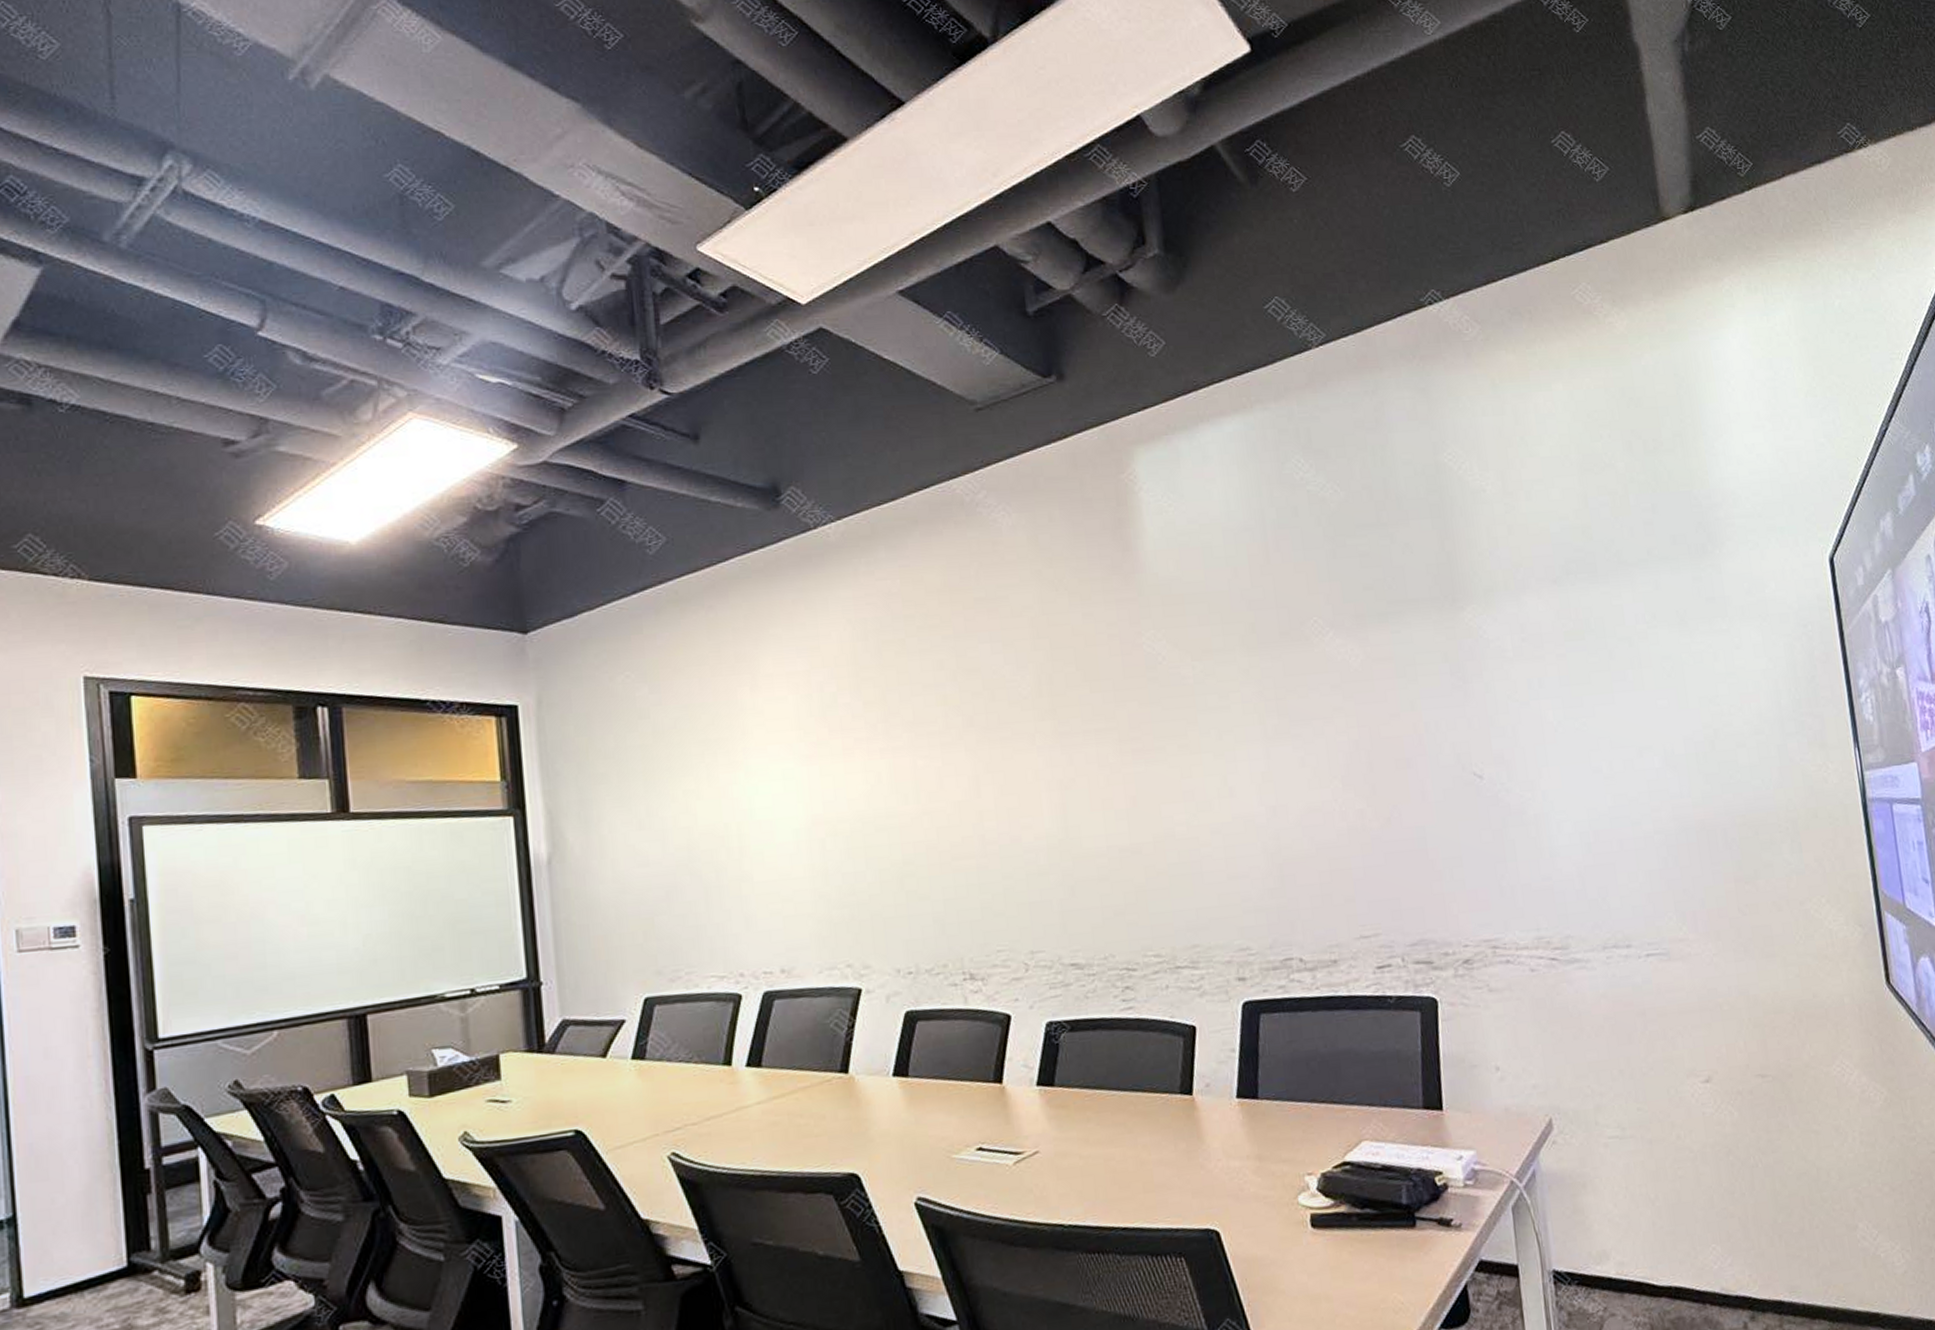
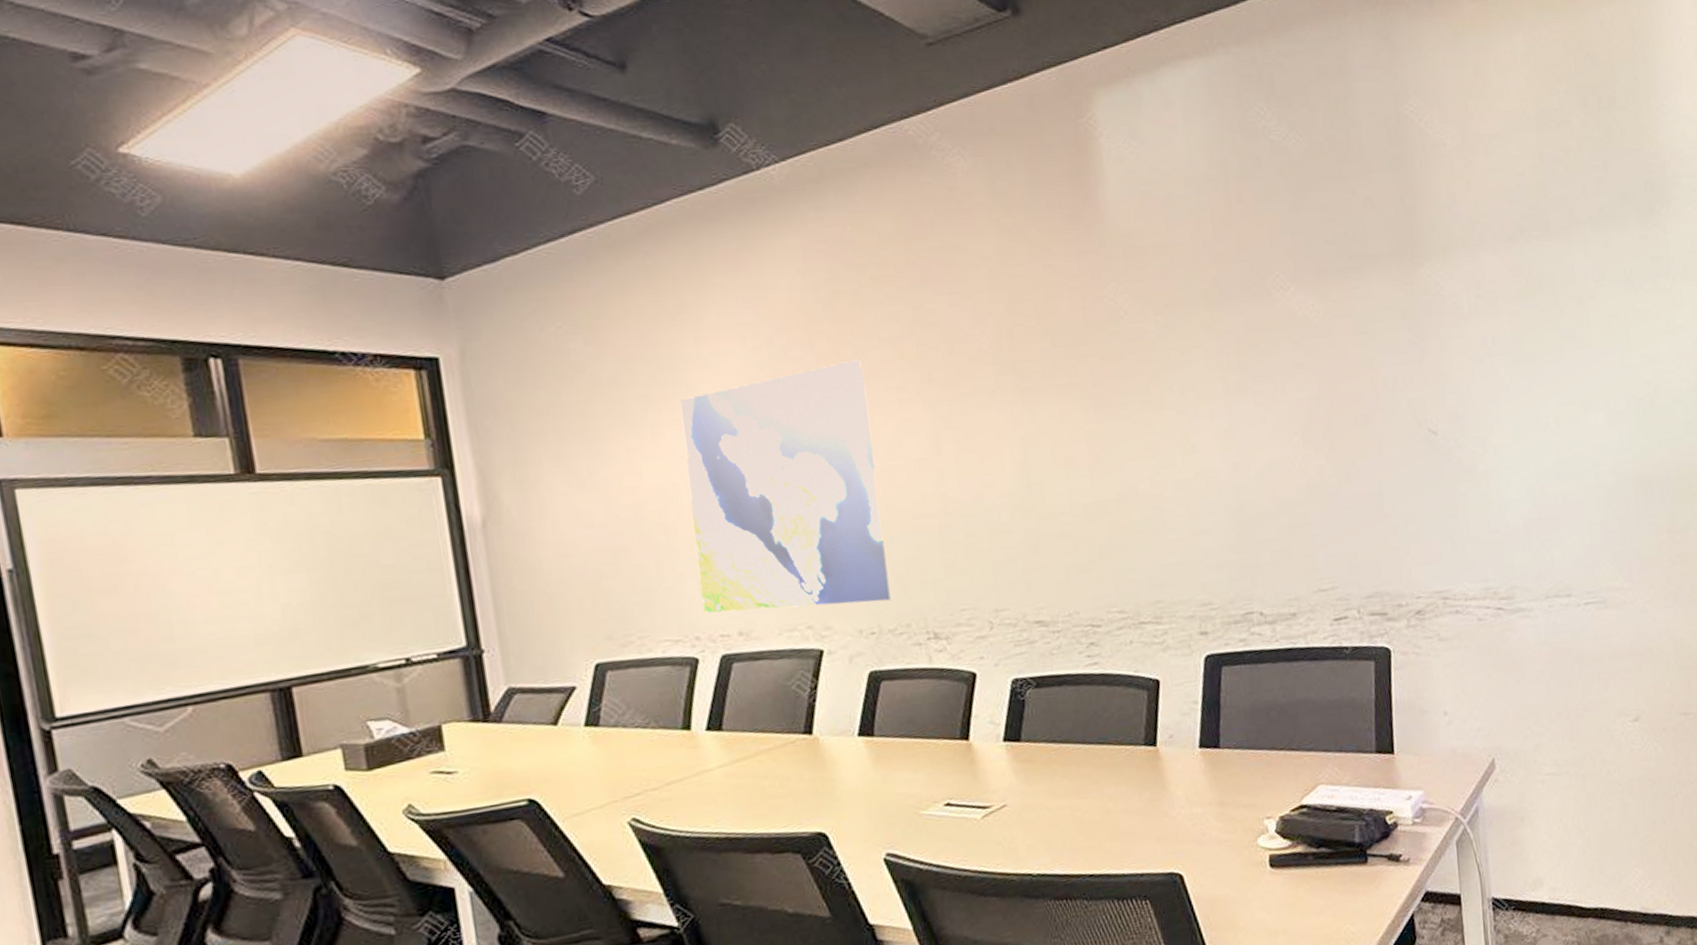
world map: none [734,705,928,950] -> present [679,359,891,613]

